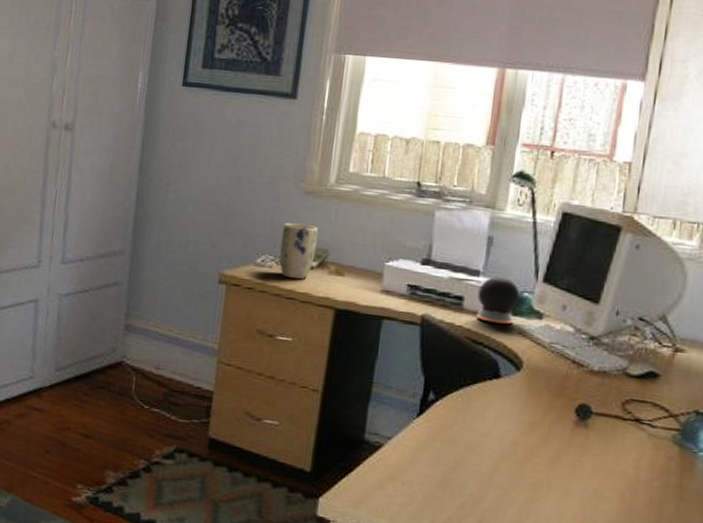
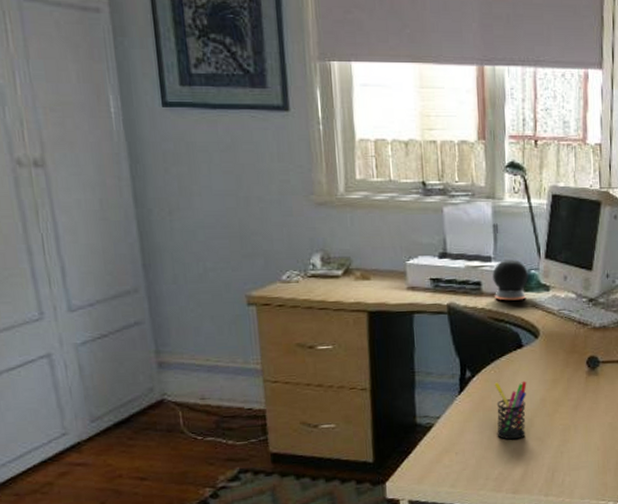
plant pot: present [279,223,319,280] -> none [301,236,339,290]
pen holder: none [453,412,498,484] -> present [494,380,527,440]

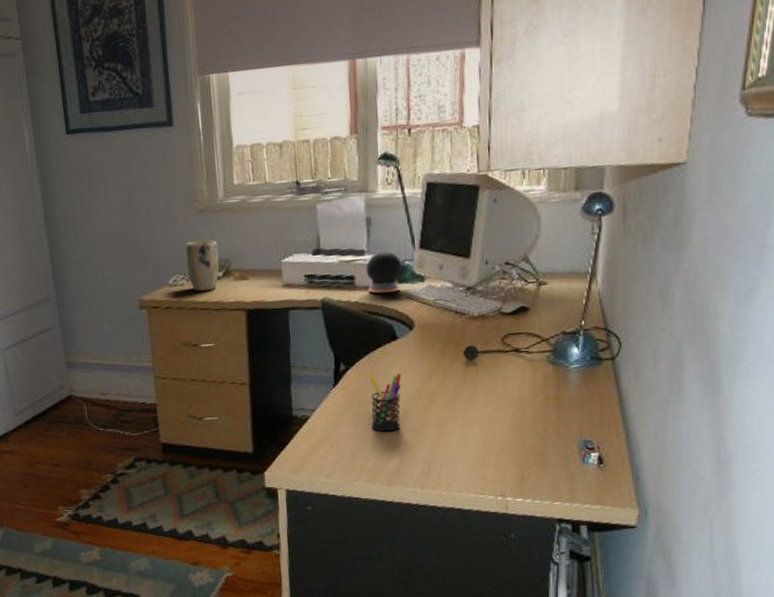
plant pot: none [301,236,339,290] -> present [186,240,219,292]

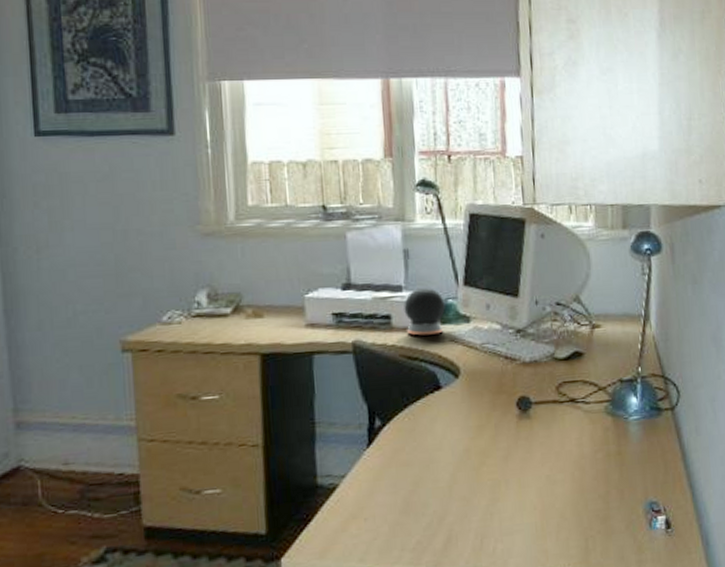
plant pot: present [186,240,219,292] -> none [185,269,228,331]
pen holder: present [368,373,402,432] -> none [409,428,447,501]

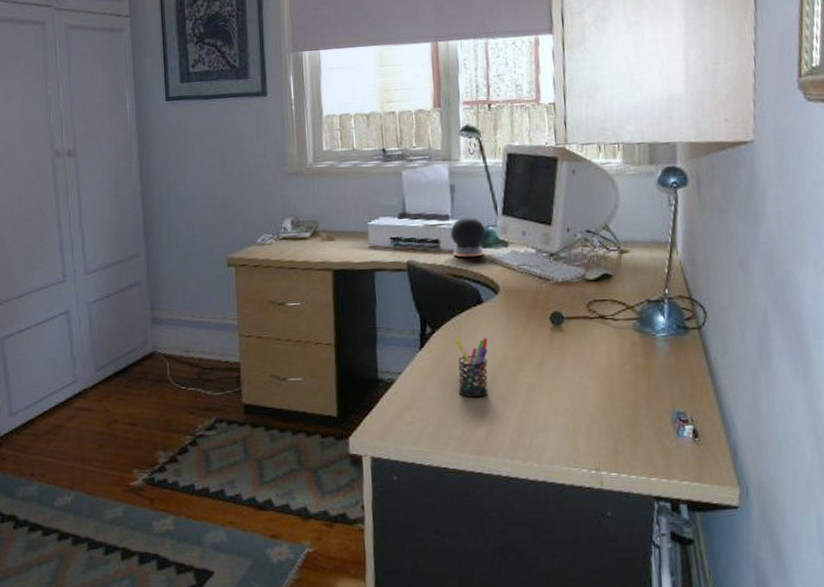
pen holder: none [409,428,447,501] -> present [455,337,488,398]

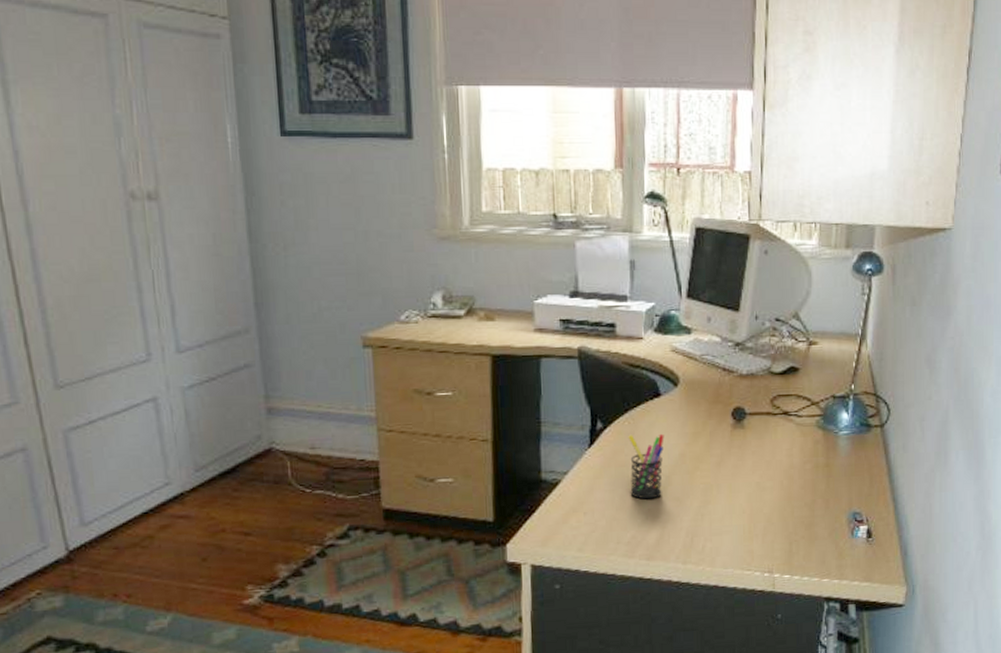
speaker: present [450,217,486,257] -> none [628,299,668,345]

